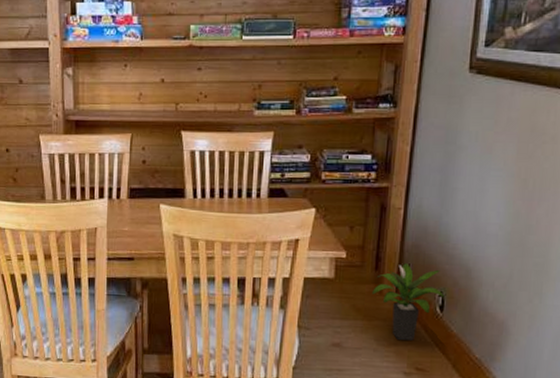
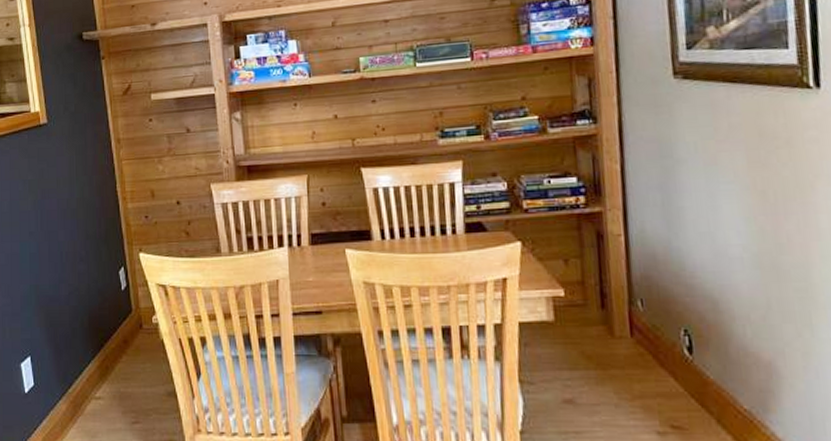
potted plant: present [372,263,445,340] -> none [602,298,691,391]

